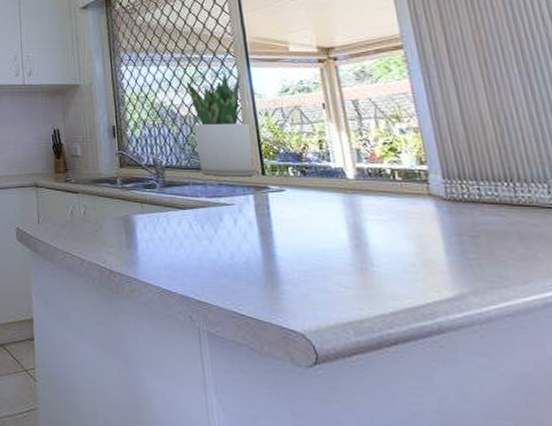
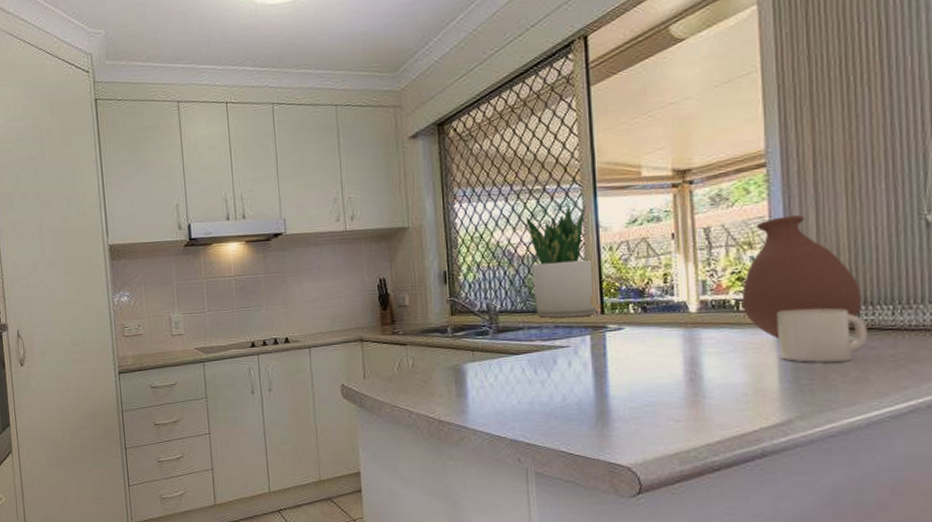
vase: none [396,93,516,211] -> present [741,215,862,340]
mug: none [432,183,528,237] -> present [776,308,867,363]

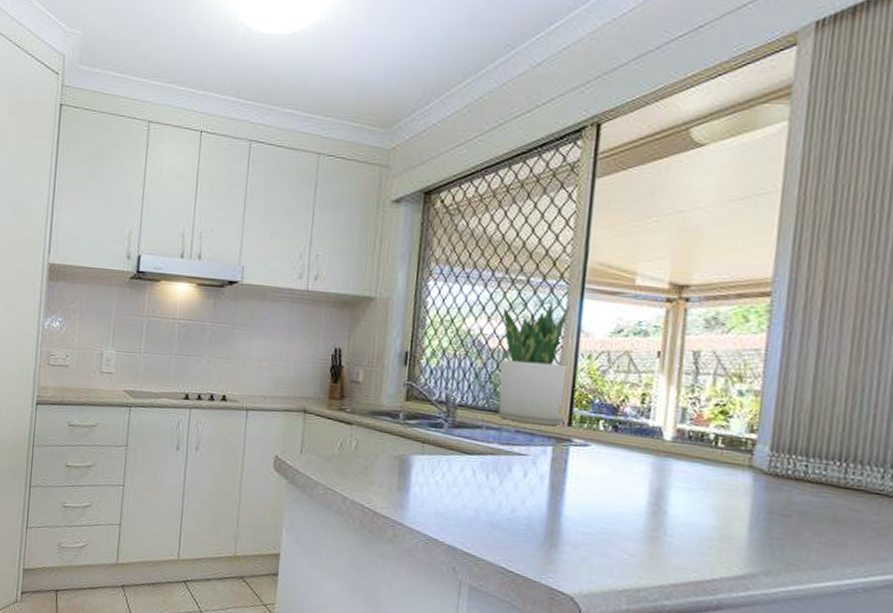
vase: present [741,215,862,340] -> none [721,352,852,485]
mug: present [776,308,867,363] -> none [754,454,853,521]

